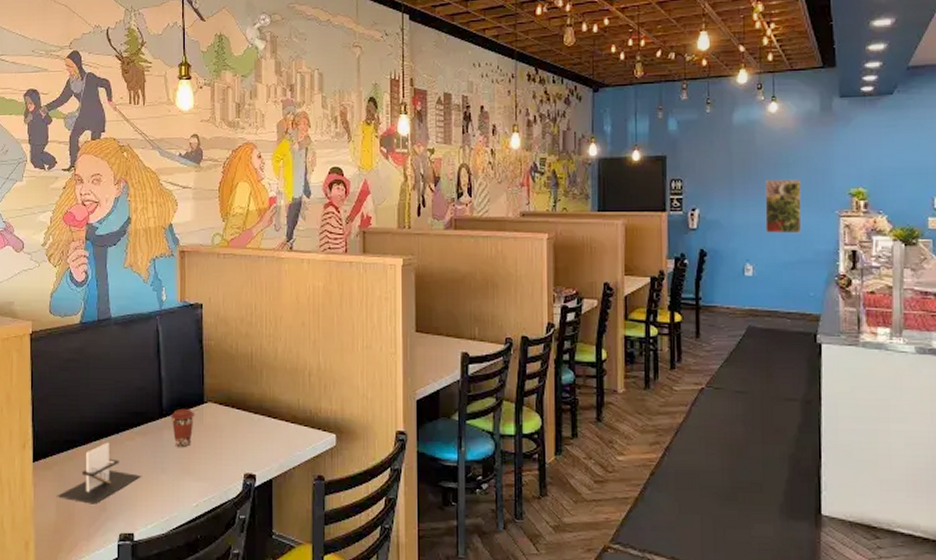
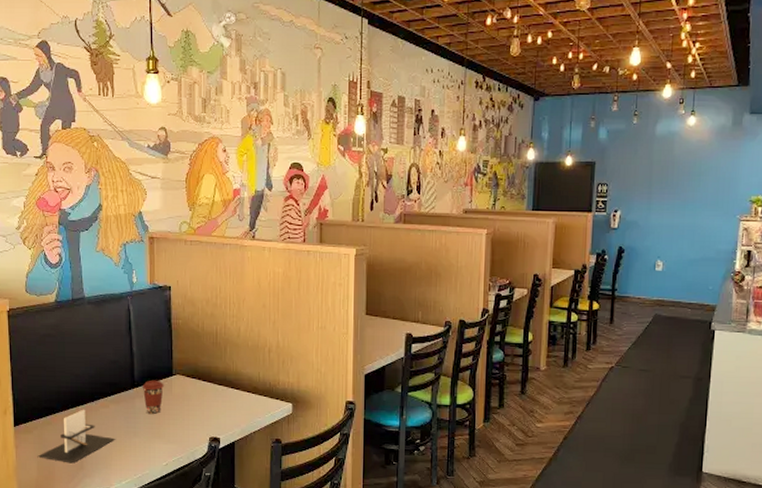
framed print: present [764,179,802,234] -> none [676,186,710,235]

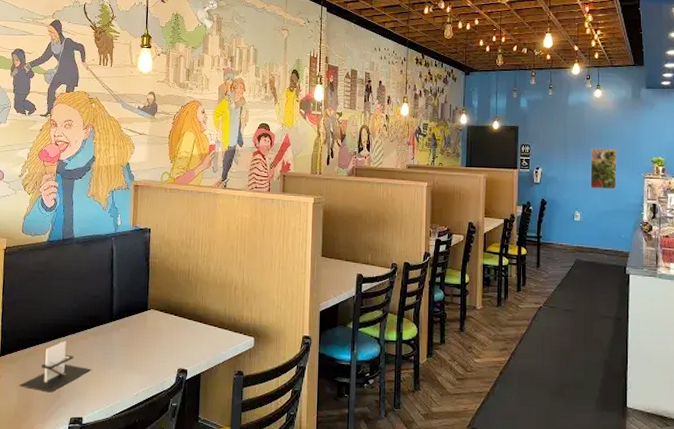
coffee cup: present [142,380,164,414] -> none [119,314,139,346]
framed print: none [676,186,710,235] -> present [590,147,617,190]

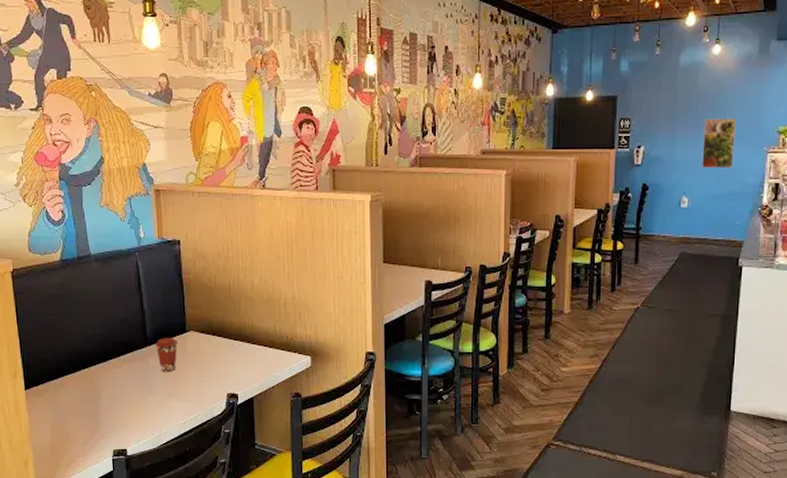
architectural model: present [18,340,92,393] -> none [51,369,131,425]
coffee cup: none [119,314,139,346] -> present [155,337,178,372]

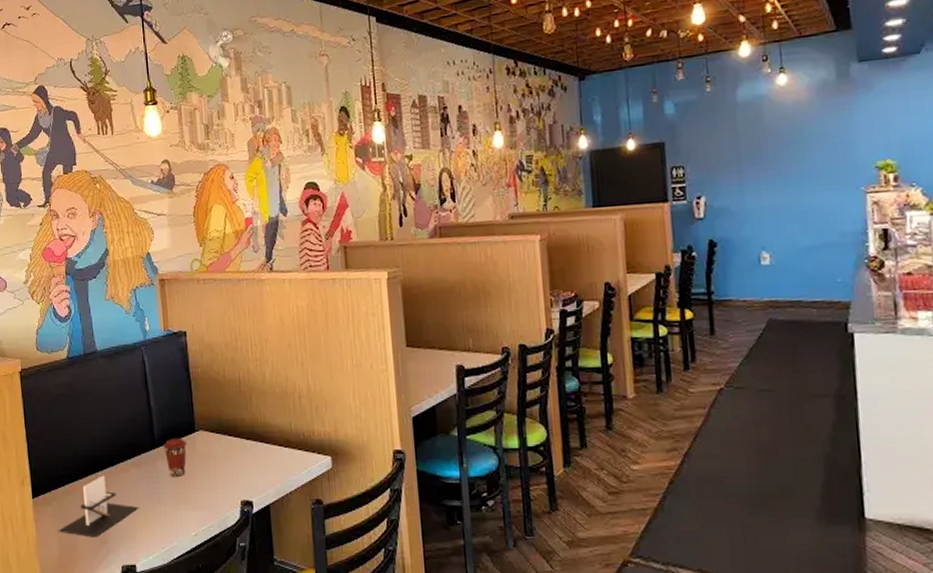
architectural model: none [51,369,131,425] -> present [58,475,139,538]
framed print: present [702,118,736,169] -> none [777,155,823,217]

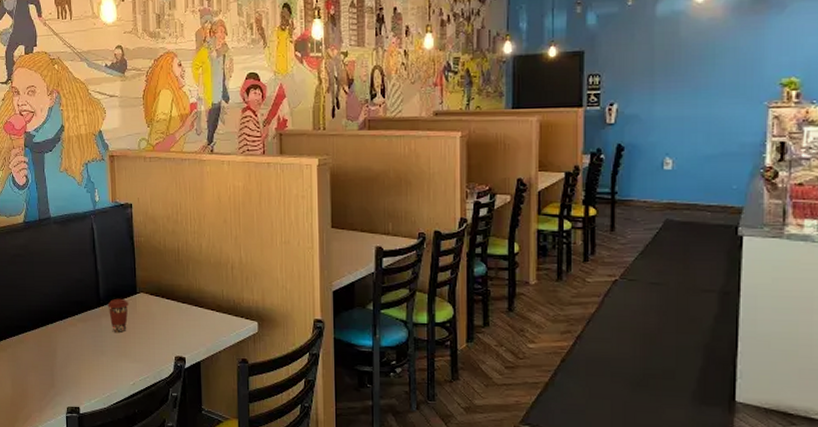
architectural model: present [58,475,139,538] -> none [11,327,84,382]

